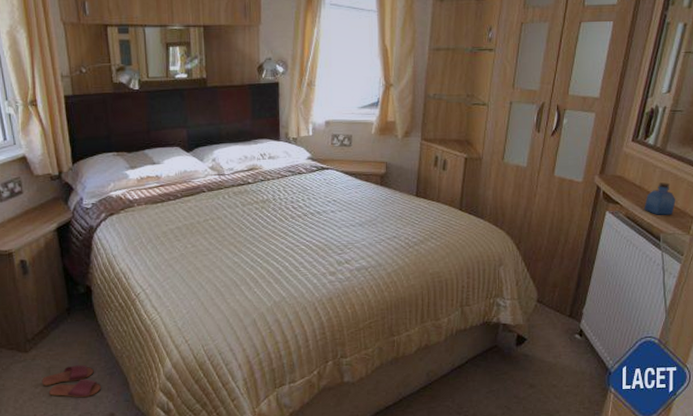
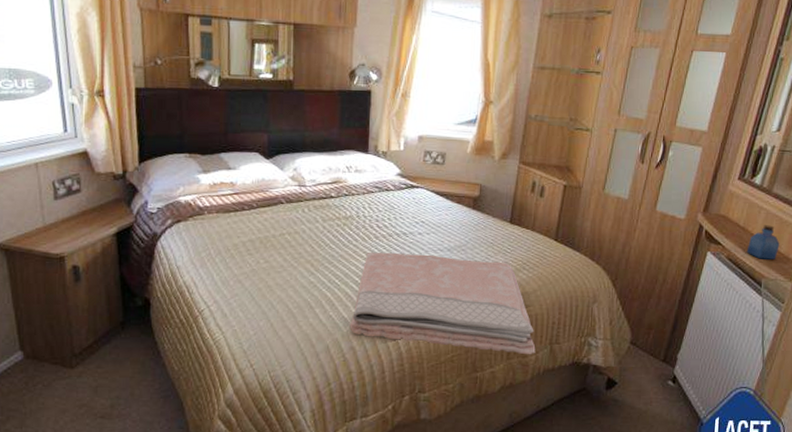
slippers: present [42,365,101,398] -> none [87,385,153,422]
towel: none [273,230,448,318] -> present [349,251,536,355]

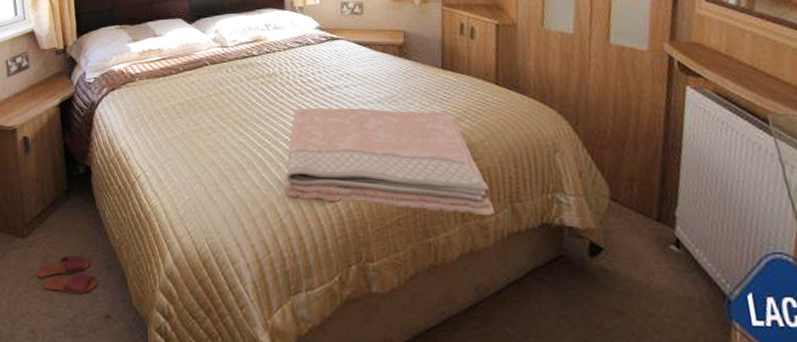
slippers: none [87,385,153,422] -> present [37,255,97,294]
perfume bottle: present [746,225,780,260] -> none [737,50,782,91]

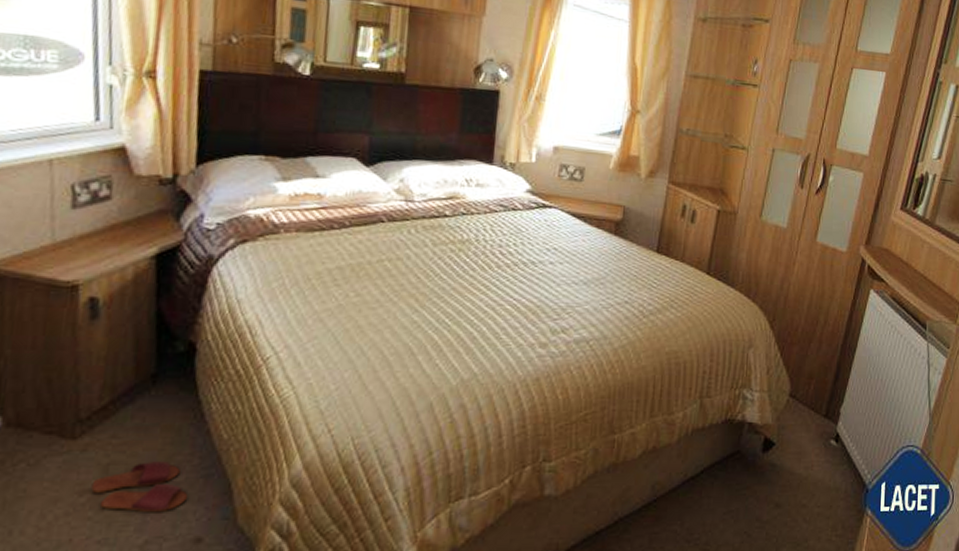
towel: present [284,107,495,216] -> none [460,284,684,412]

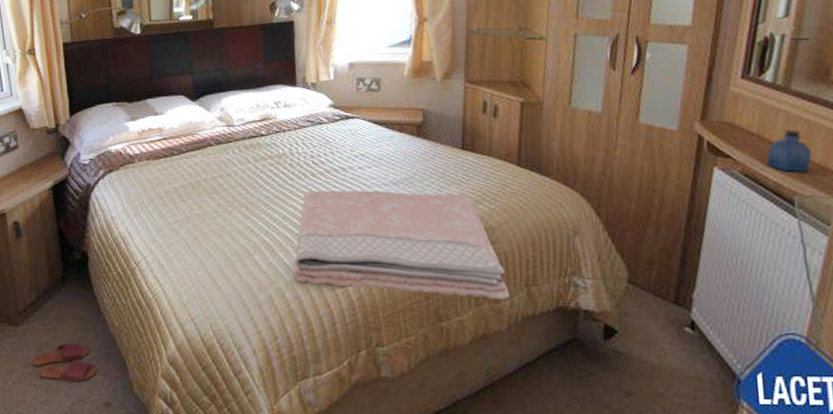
towel: none [460,284,684,412] -> present [292,190,510,300]
perfume bottle: none [910,260,944,299] -> present [766,130,812,172]

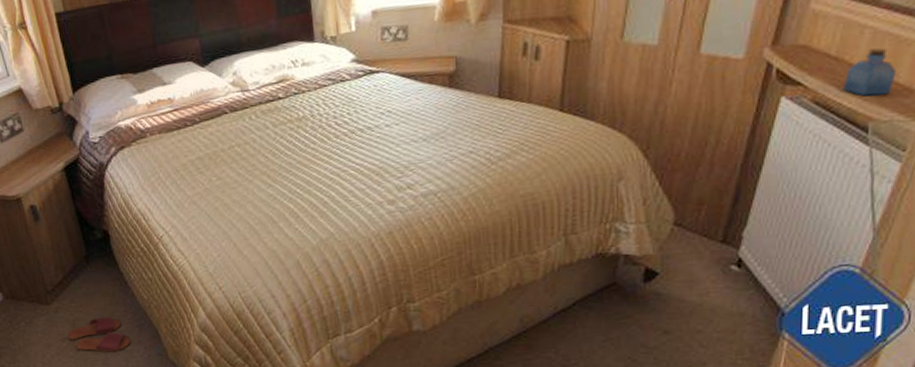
towel: present [292,190,510,300] -> none [319,145,546,251]

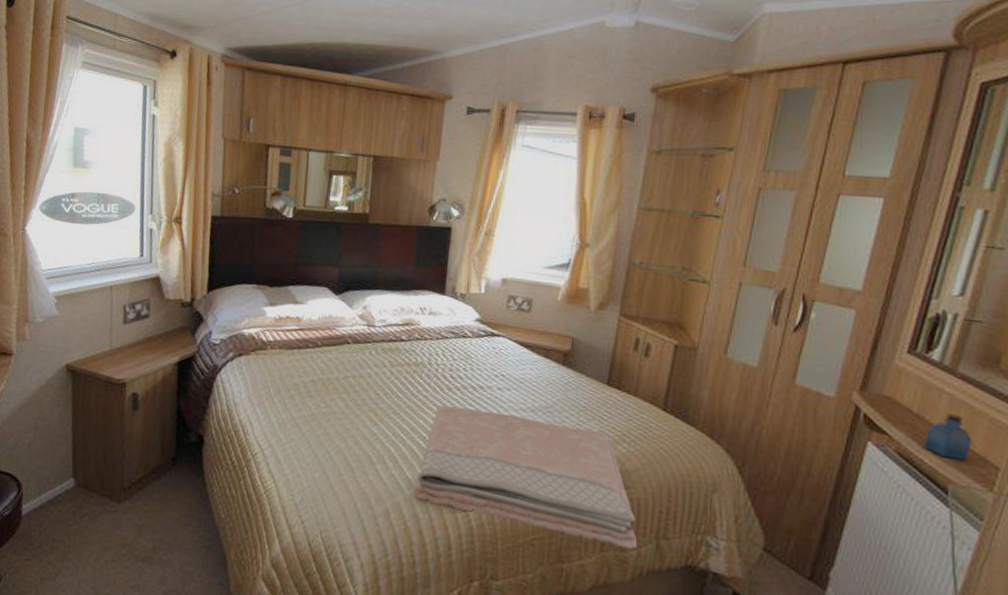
slippers: present [67,317,130,352] -> none [129,528,194,571]
towel: none [319,145,546,251] -> present [413,405,638,550]

